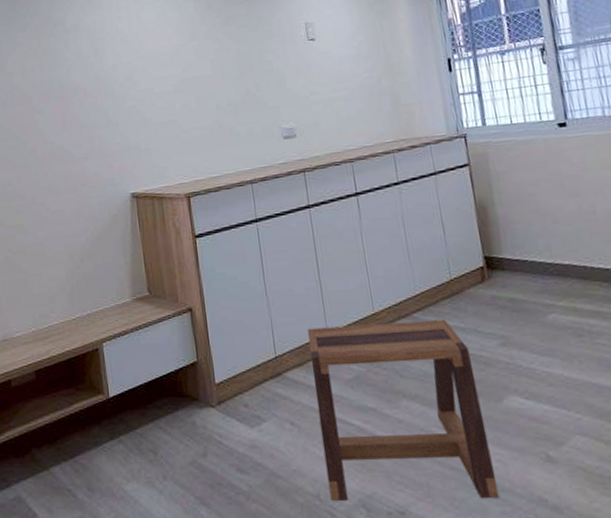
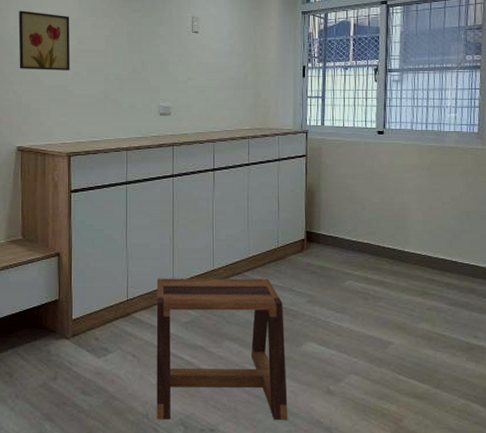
wall art: none [116,44,178,109] -> present [18,11,71,70]

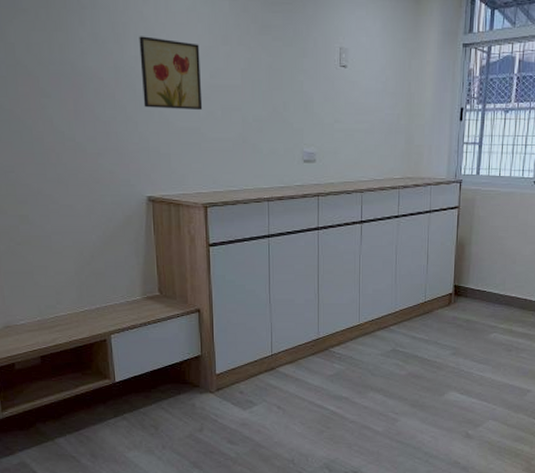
stool: present [156,278,288,420] -> none [301,332,428,464]

